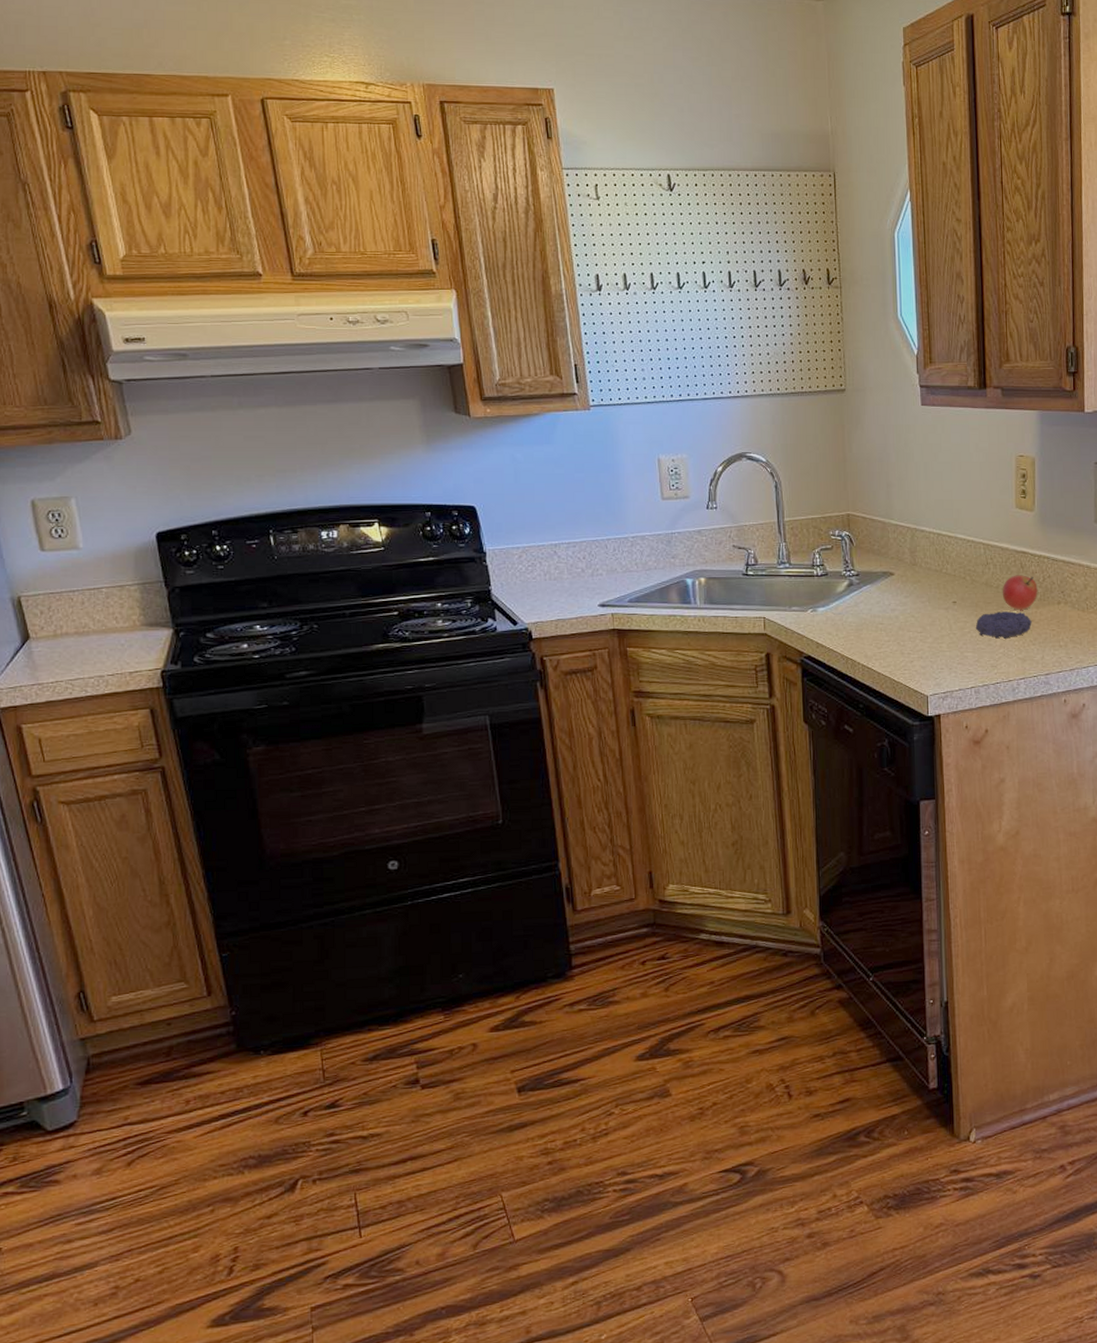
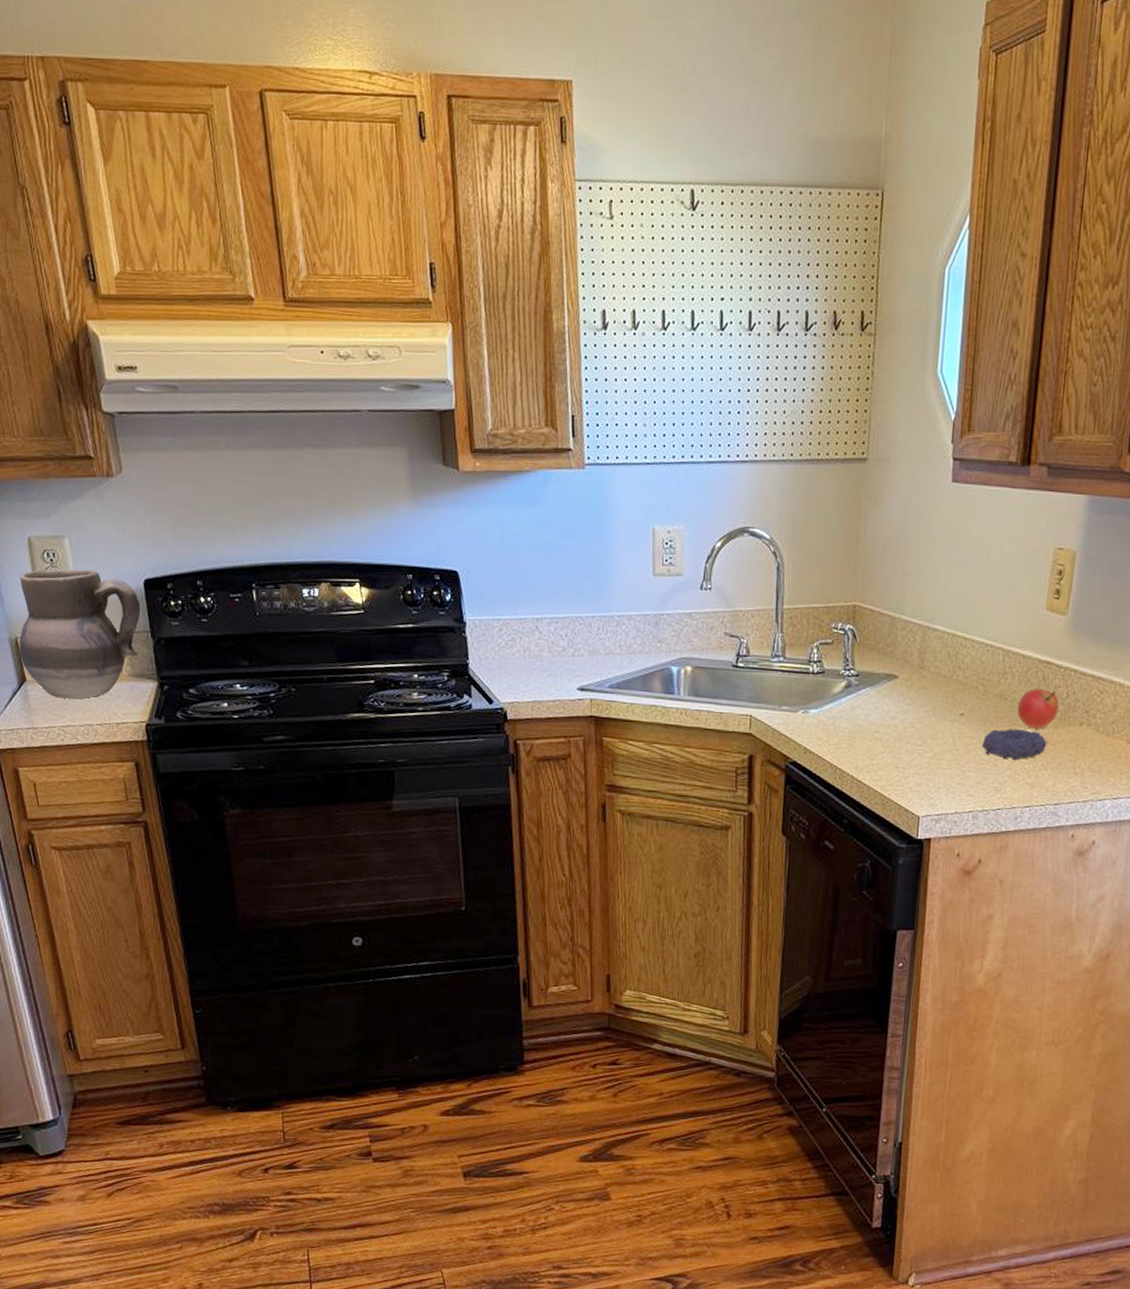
ceramic jug: none [22,527,153,652] -> present [19,569,141,699]

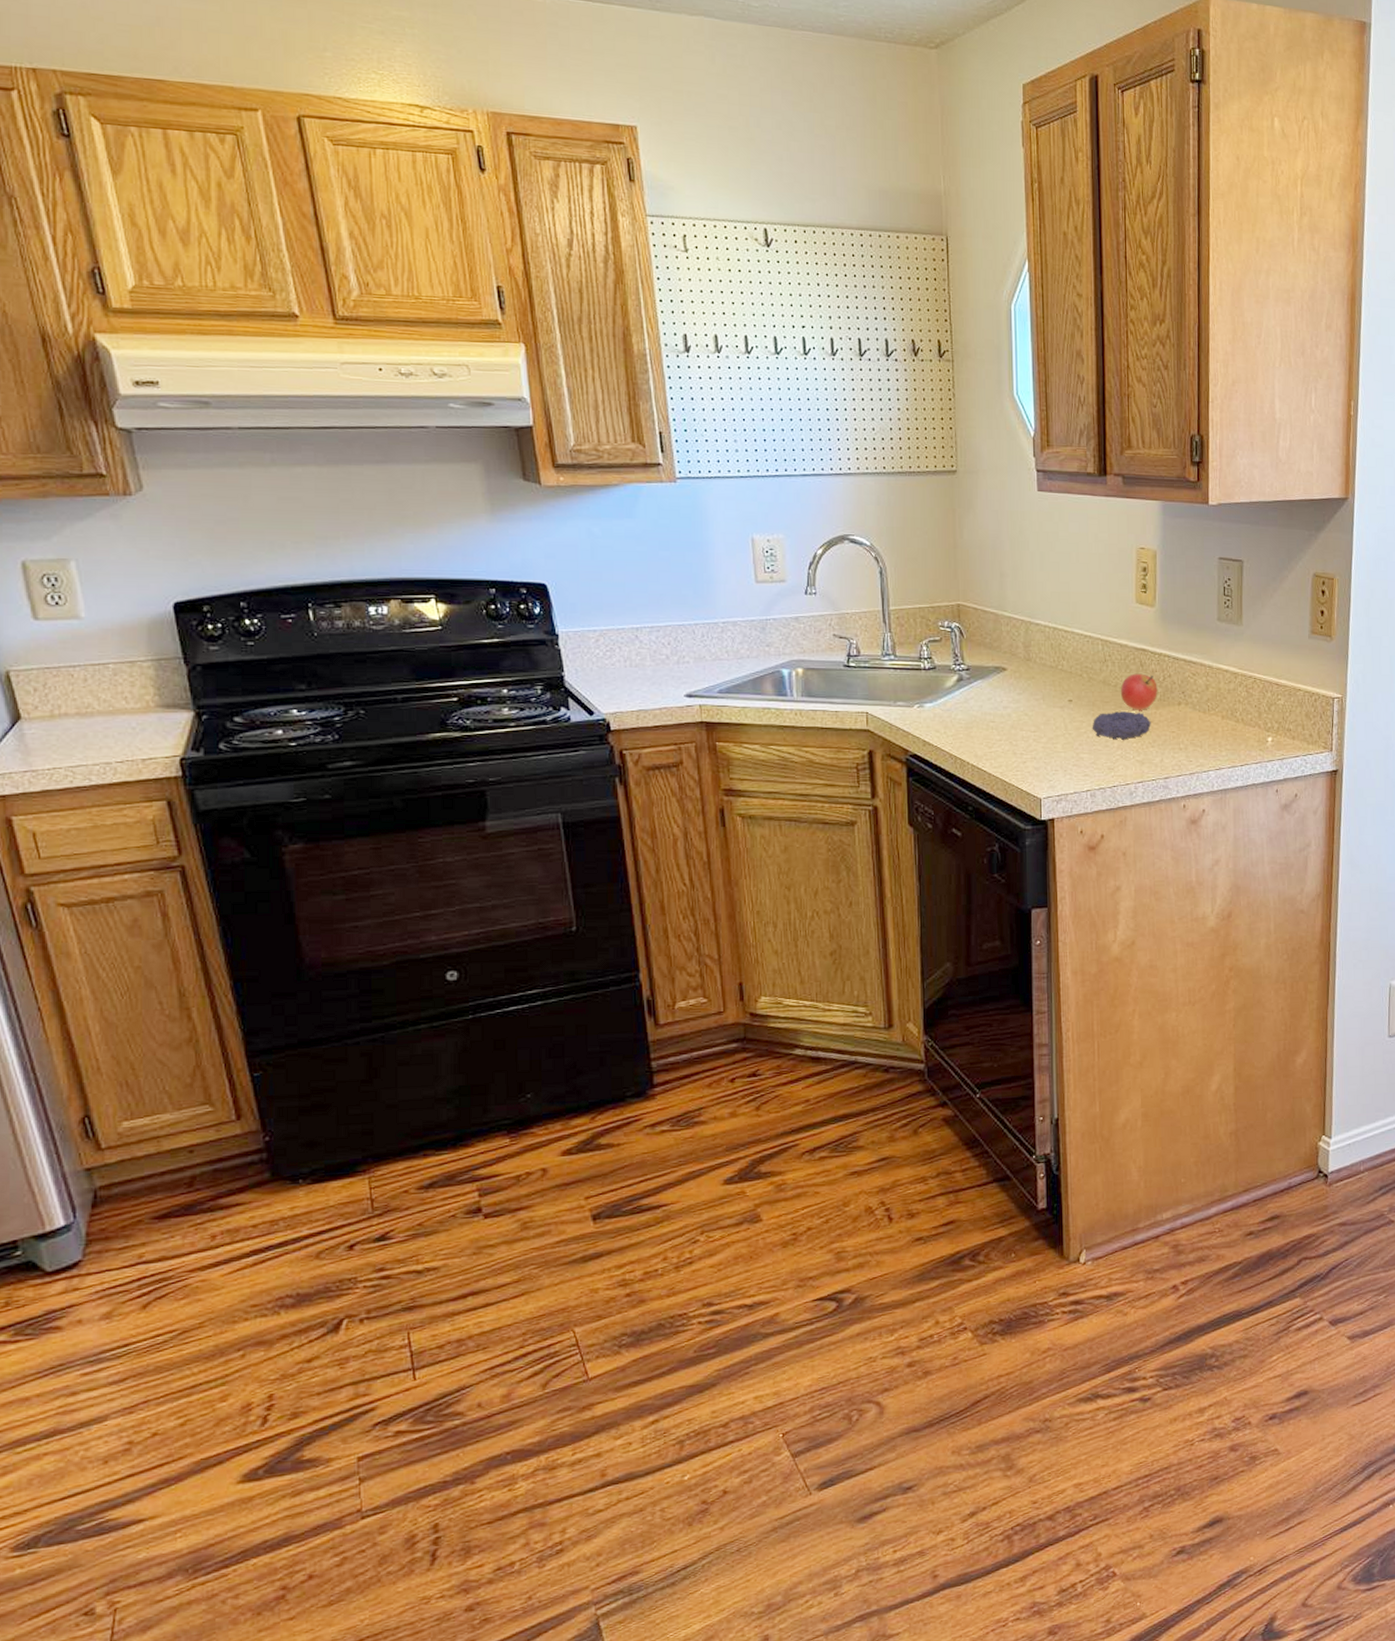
ceramic jug: present [19,569,141,699] -> none [11,594,170,736]

